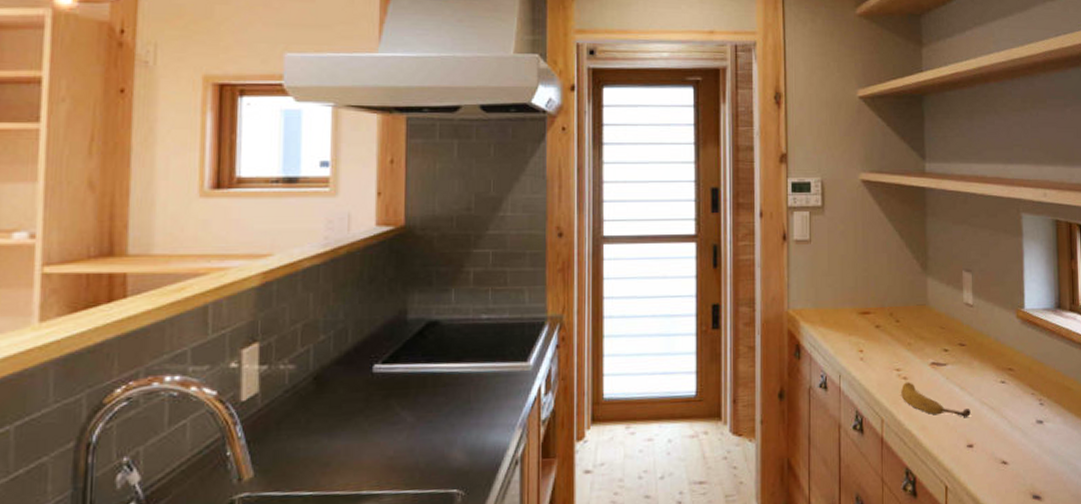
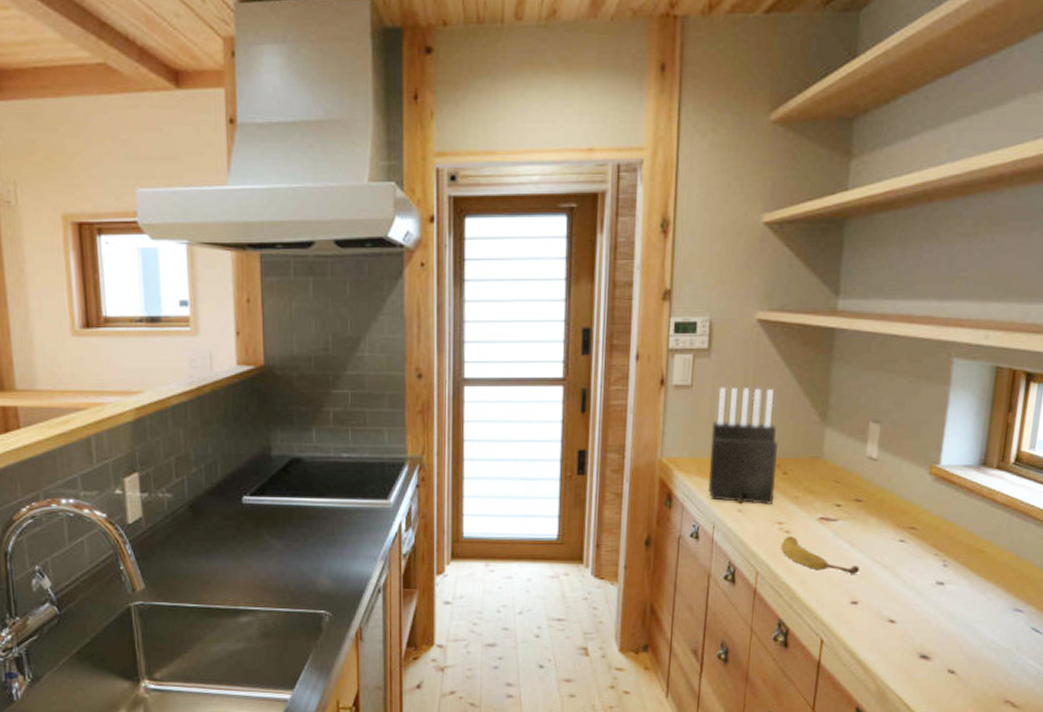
knife block: none [830,241,890,353] -> present [709,387,778,506]

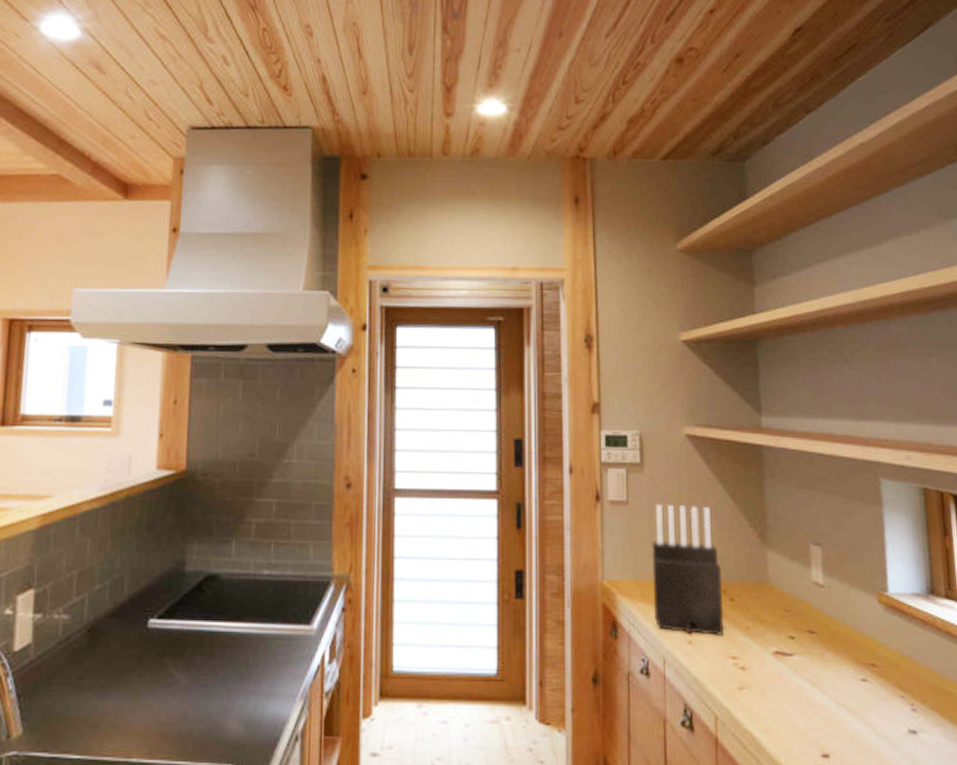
fruit: present [781,536,860,574] -> none [738,673,825,720]

